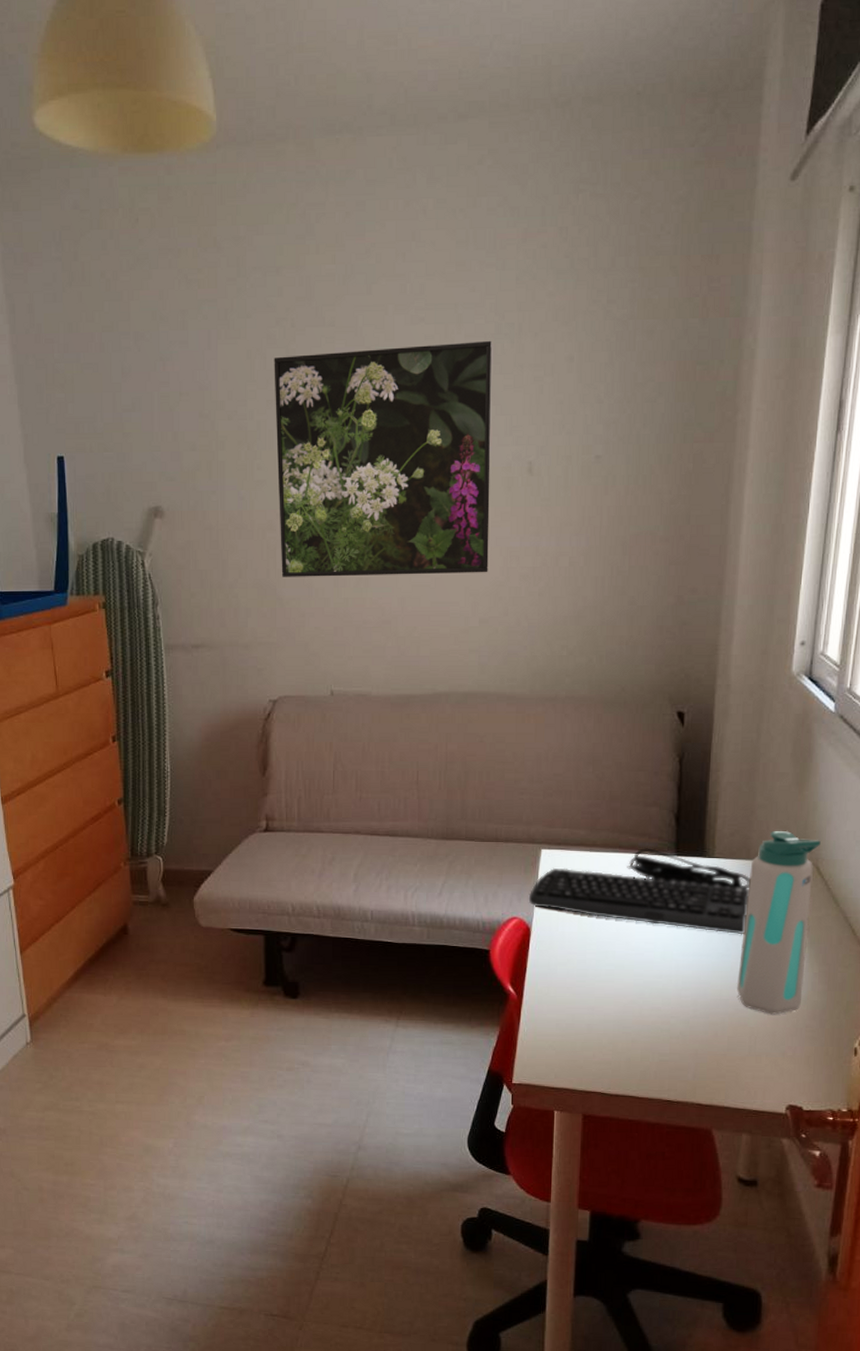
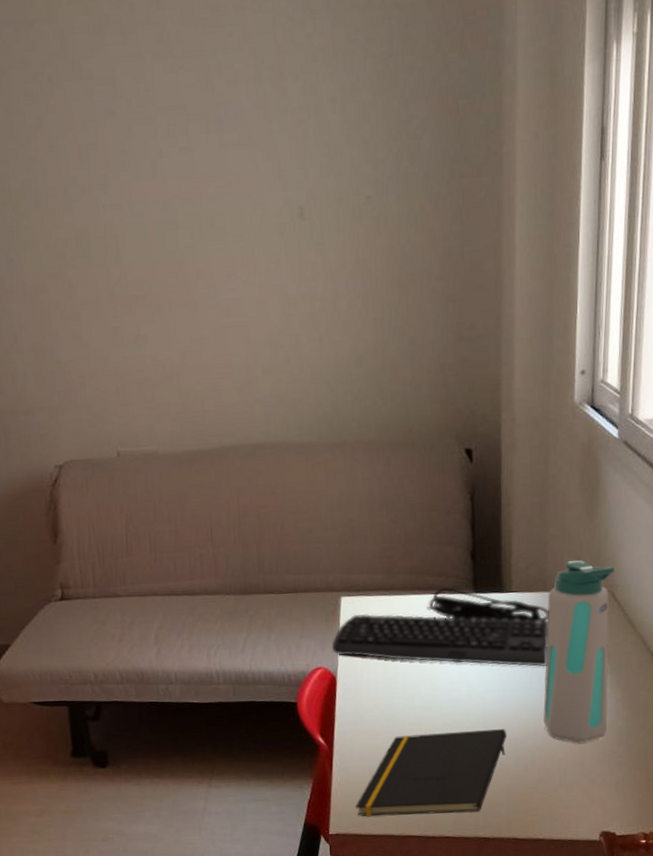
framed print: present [274,340,493,577] -> none [33,85,267,339]
notepad: none [541,992,699,1075] -> present [356,729,507,817]

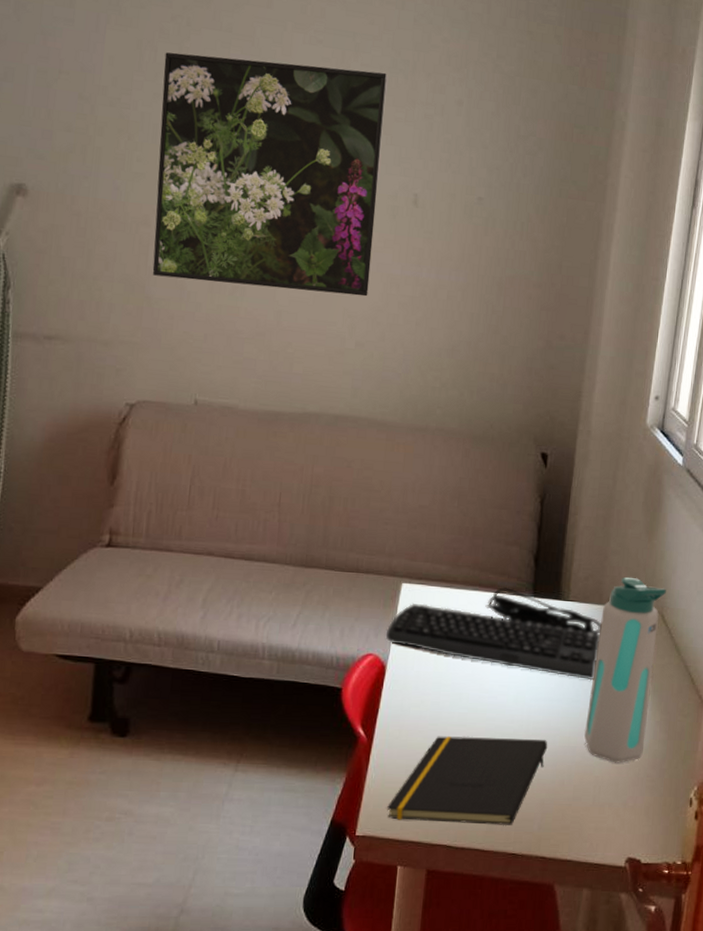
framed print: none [33,85,267,339] -> present [152,52,387,297]

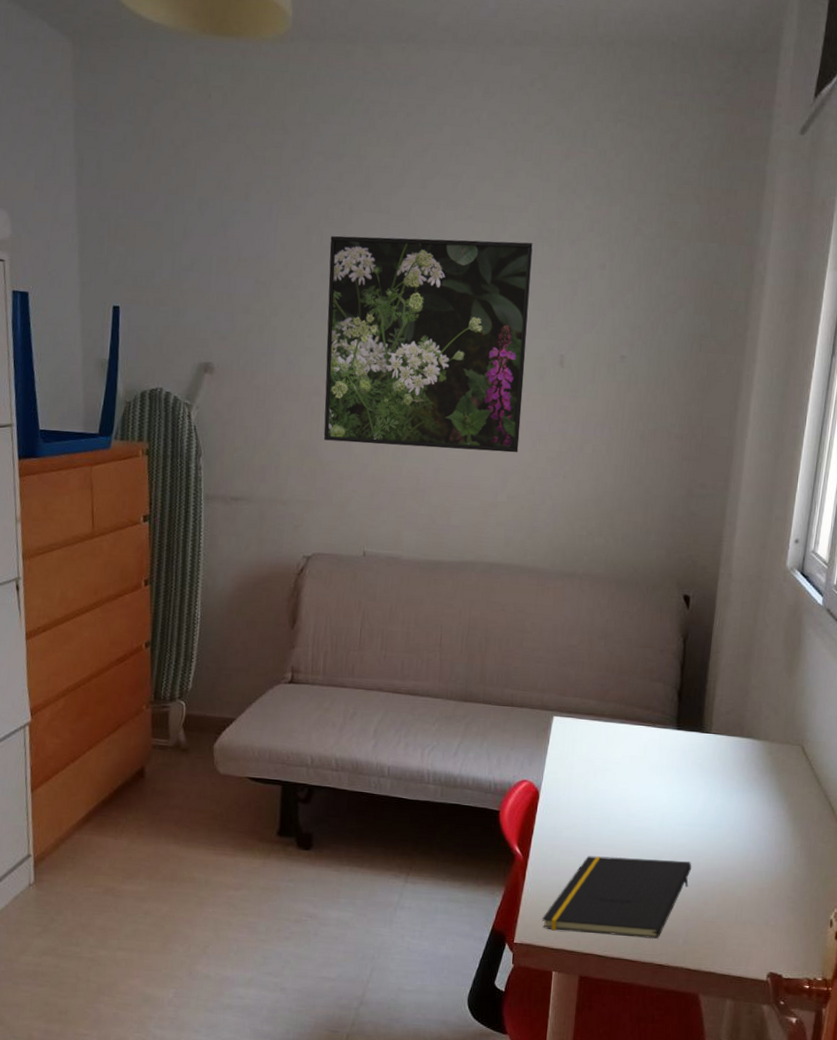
keyboard: present [385,587,602,681] -> none [539,720,743,808]
water bottle: present [584,576,666,763] -> none [727,711,807,885]

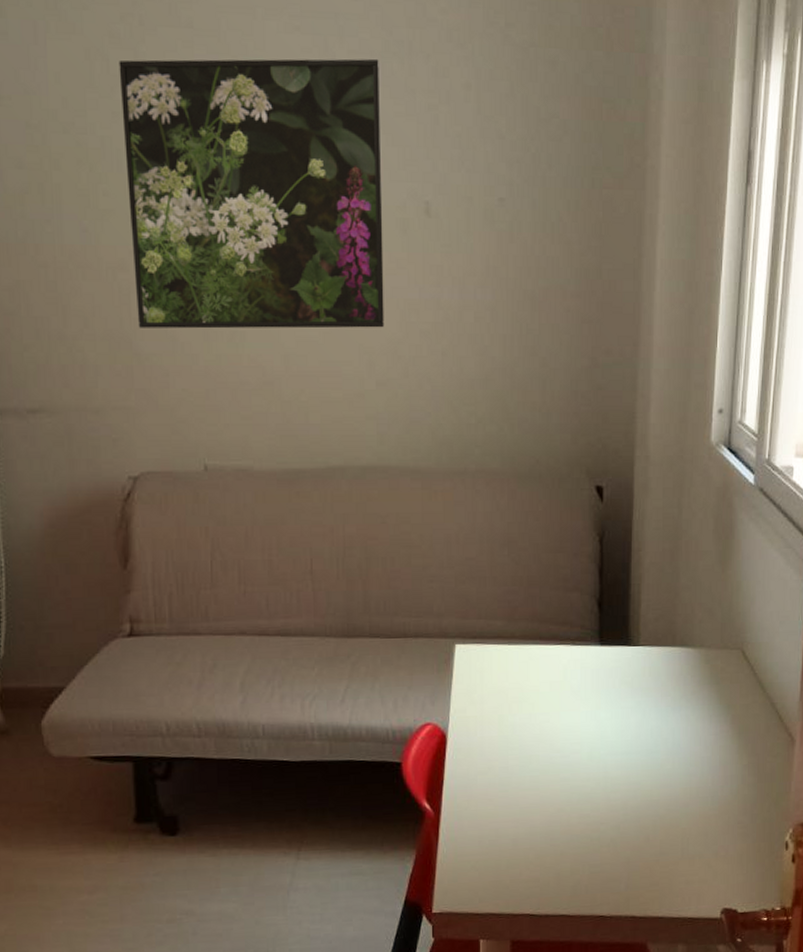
notepad: present [542,856,692,940] -> none [463,796,629,893]

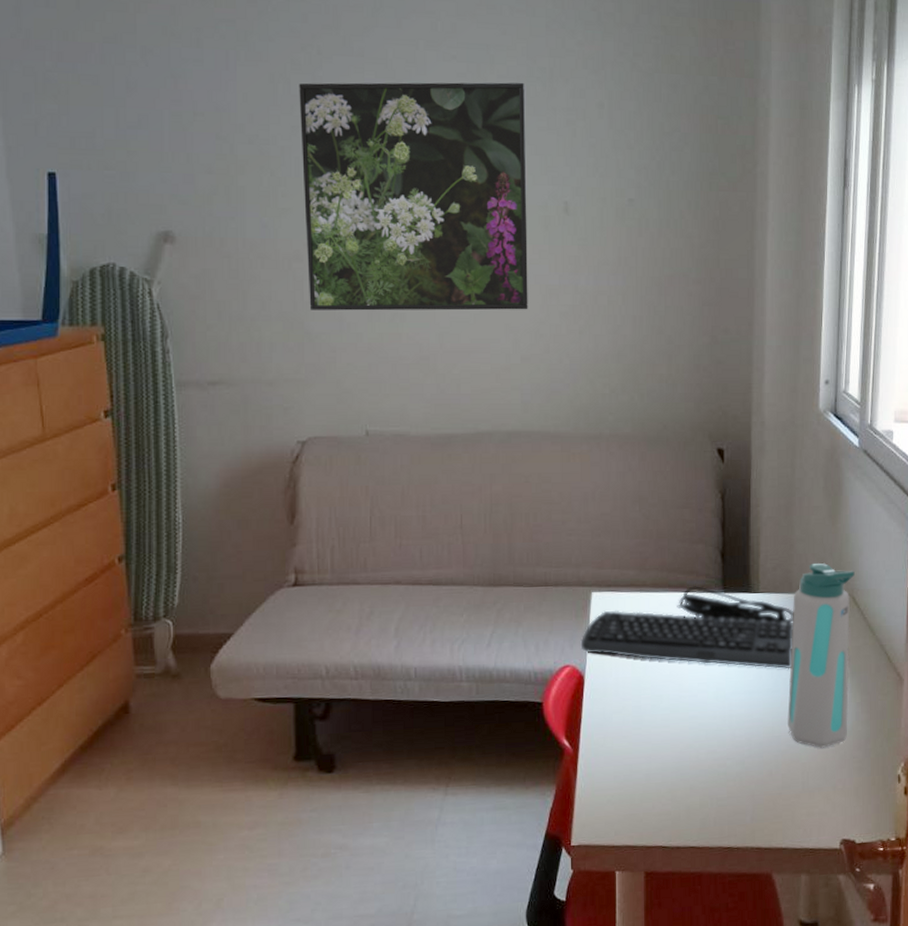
keyboard: none [443,638,677,729] -> present [580,586,794,669]
water bottle: none [667,613,745,813] -> present [787,562,855,748]

